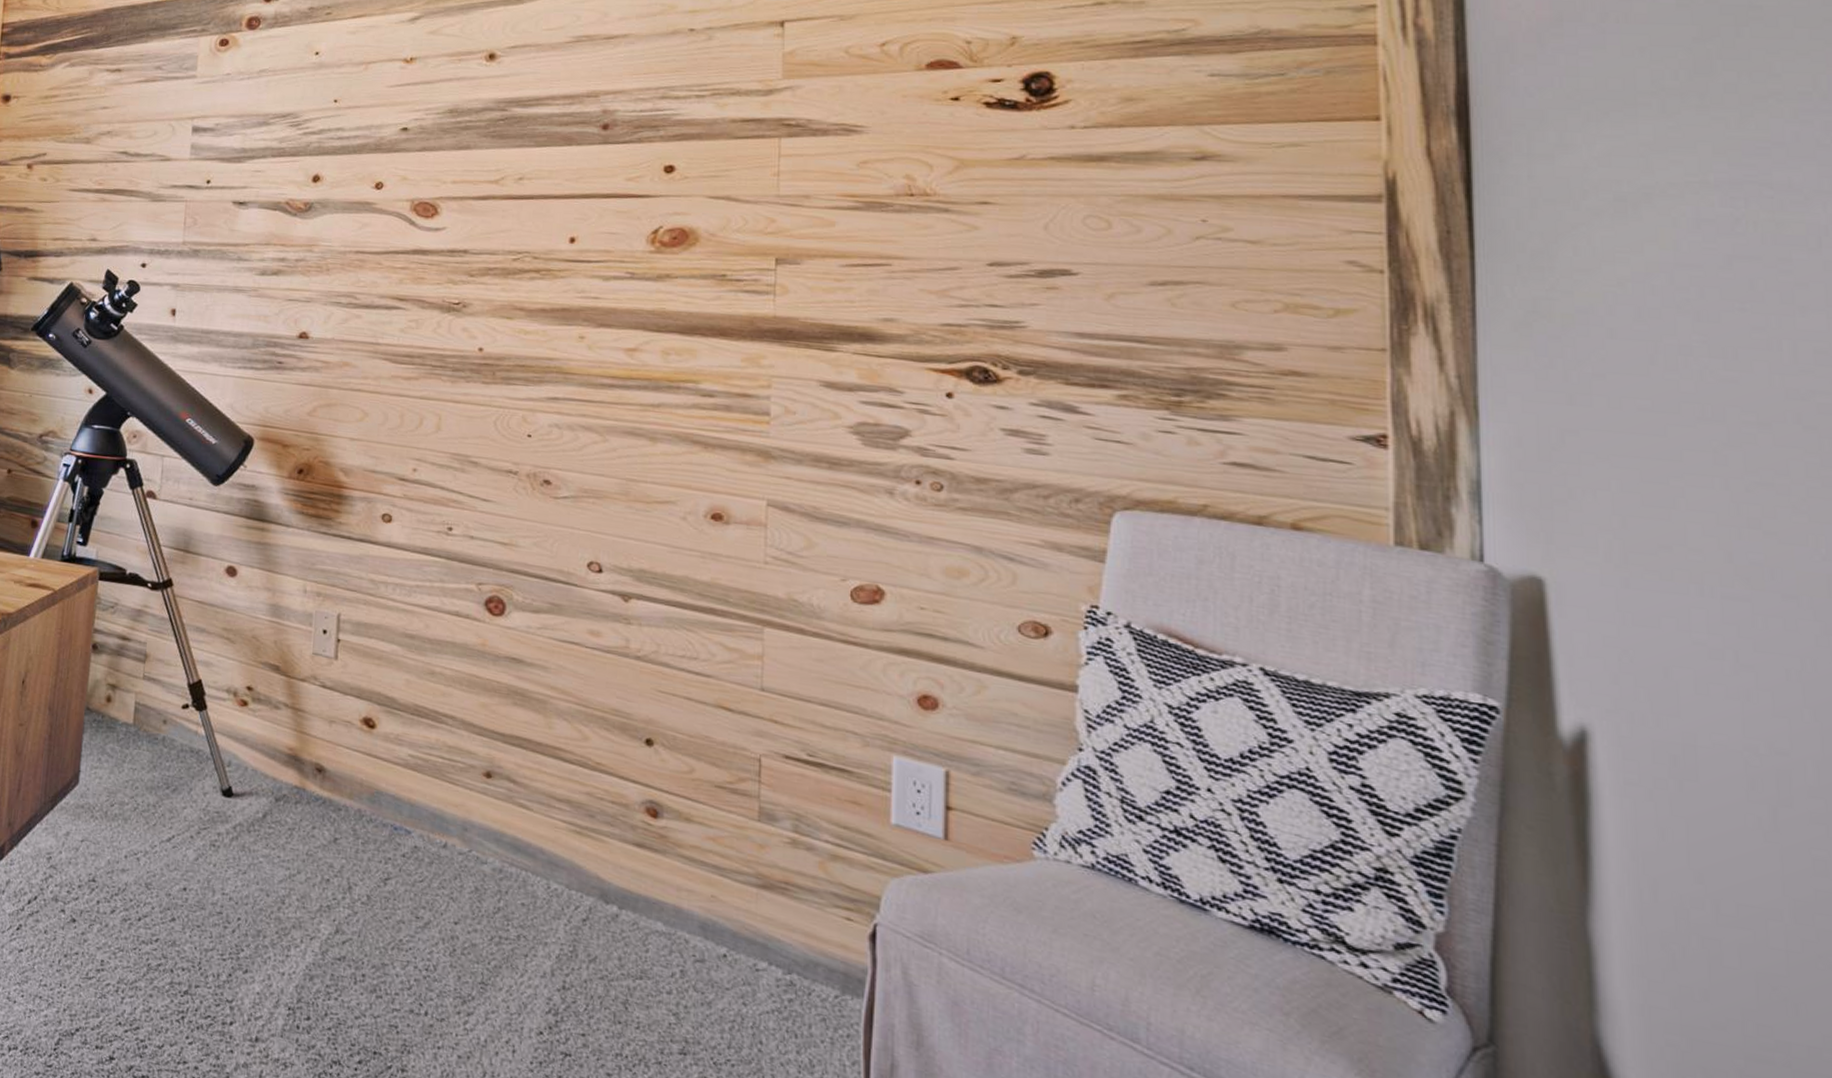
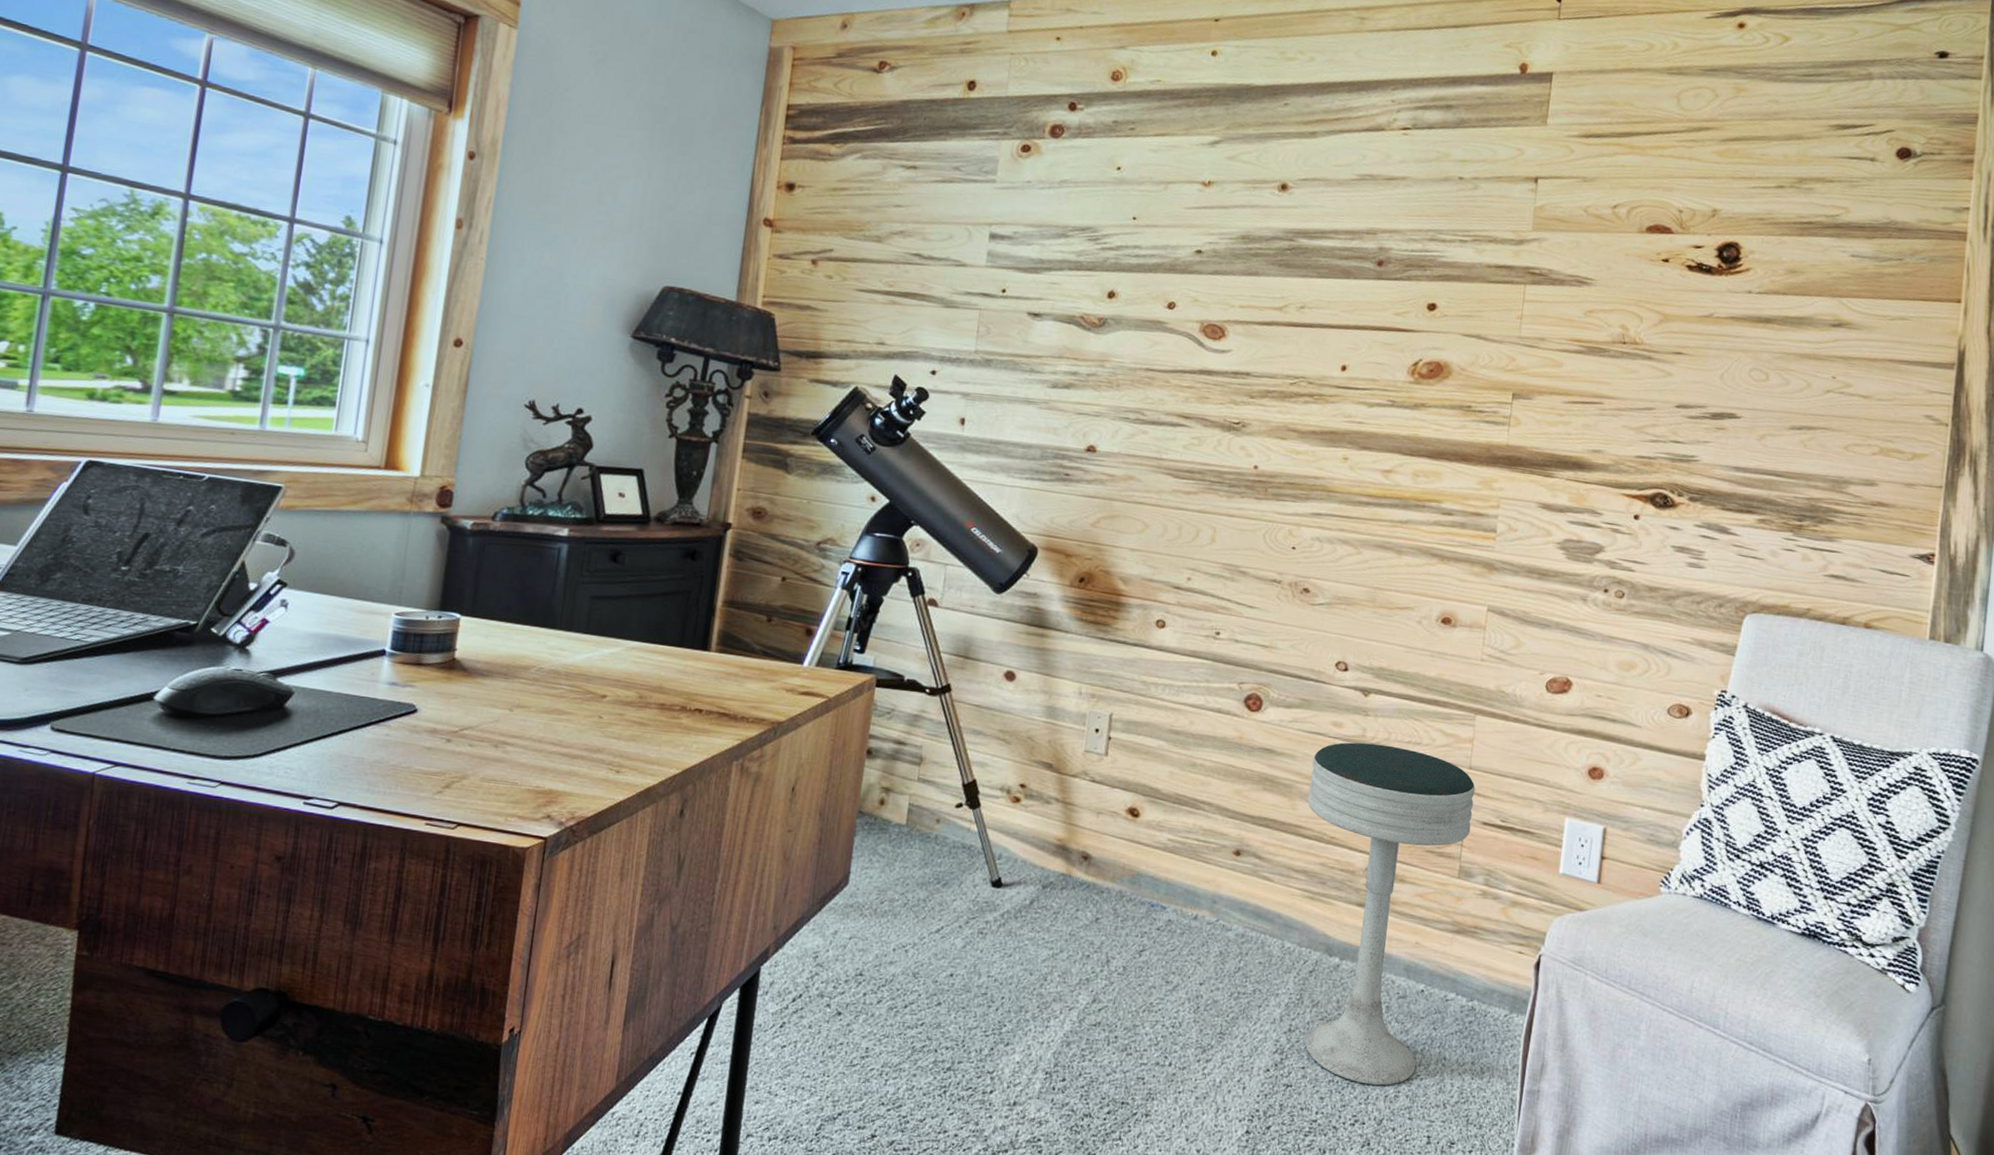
stool: none [565,654,771,1069] -> present [1304,742,1476,1086]

